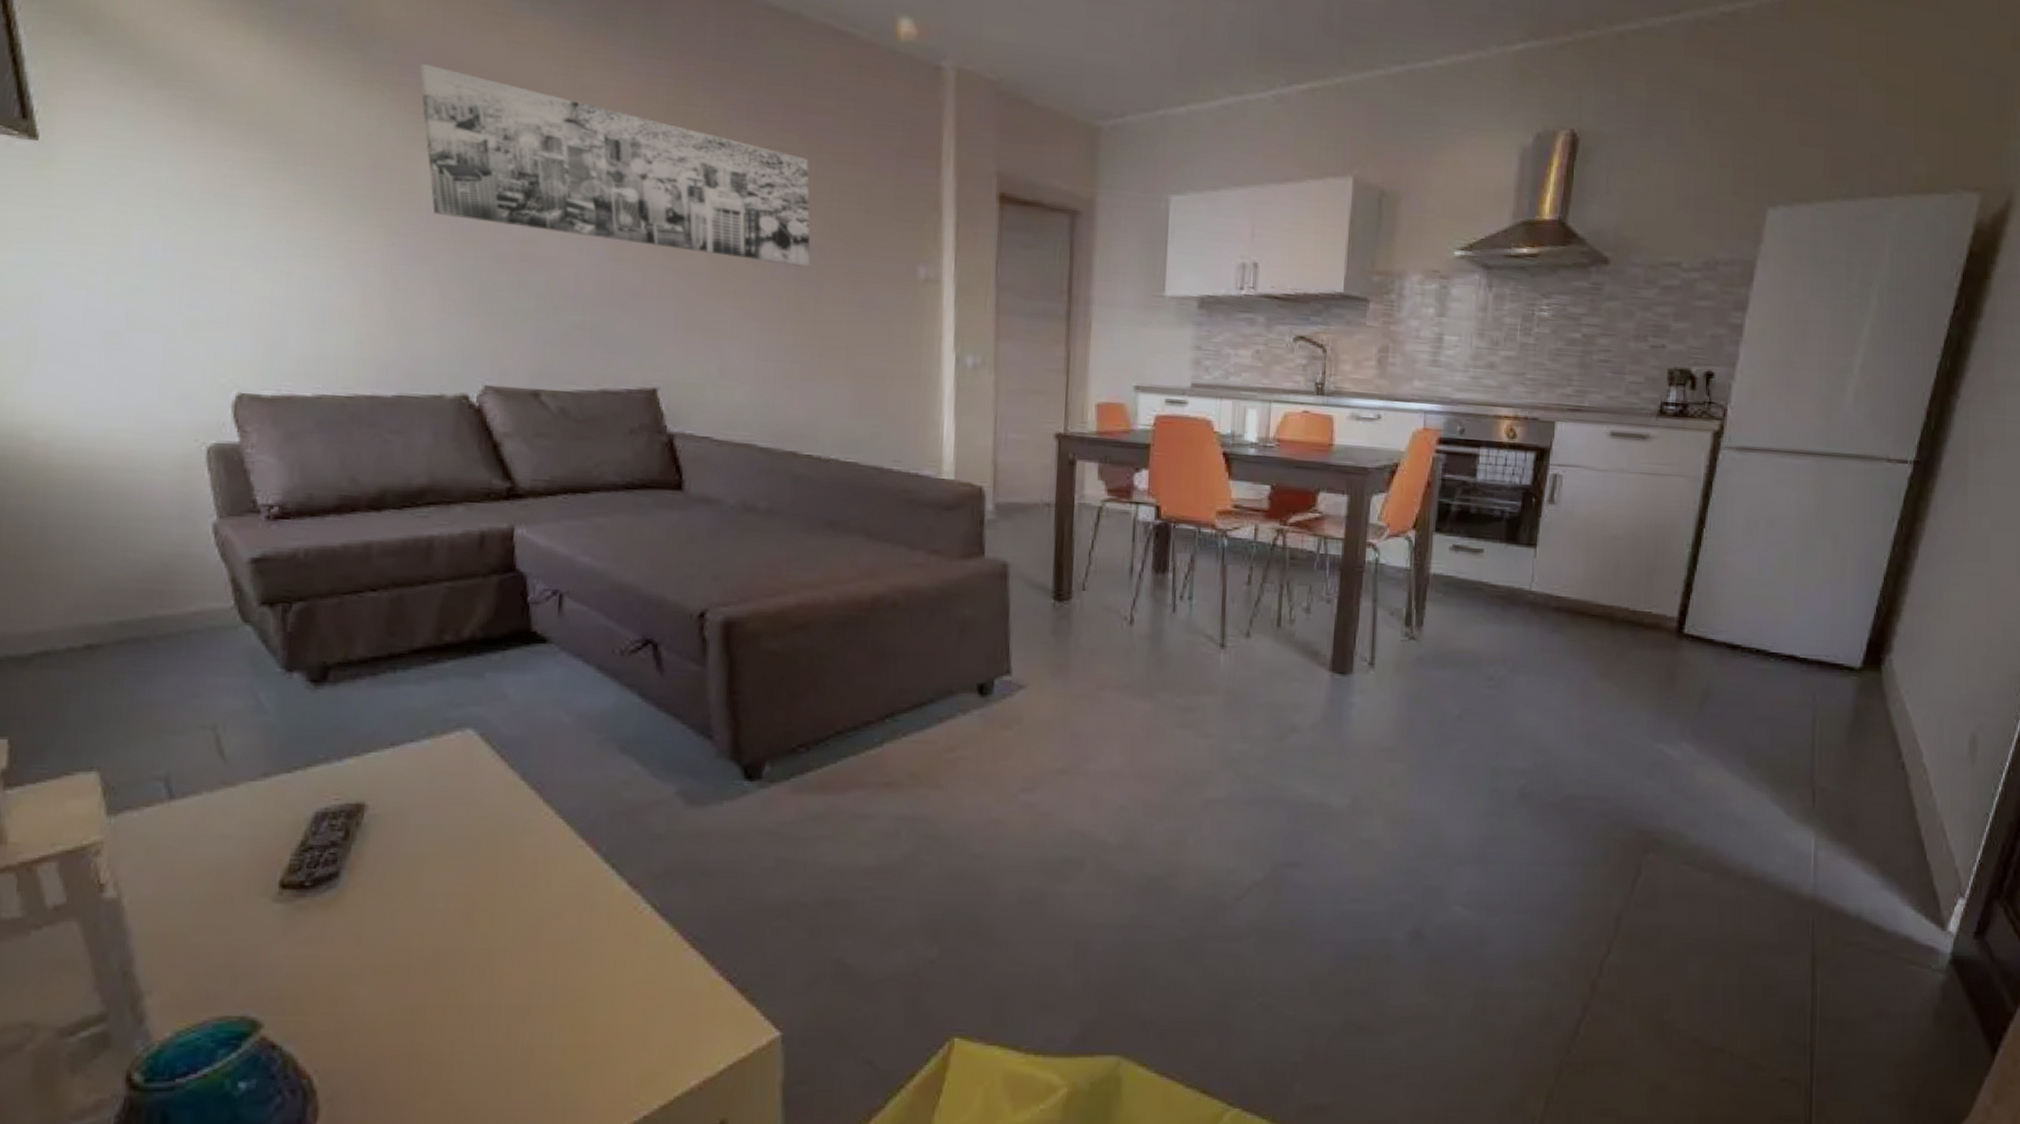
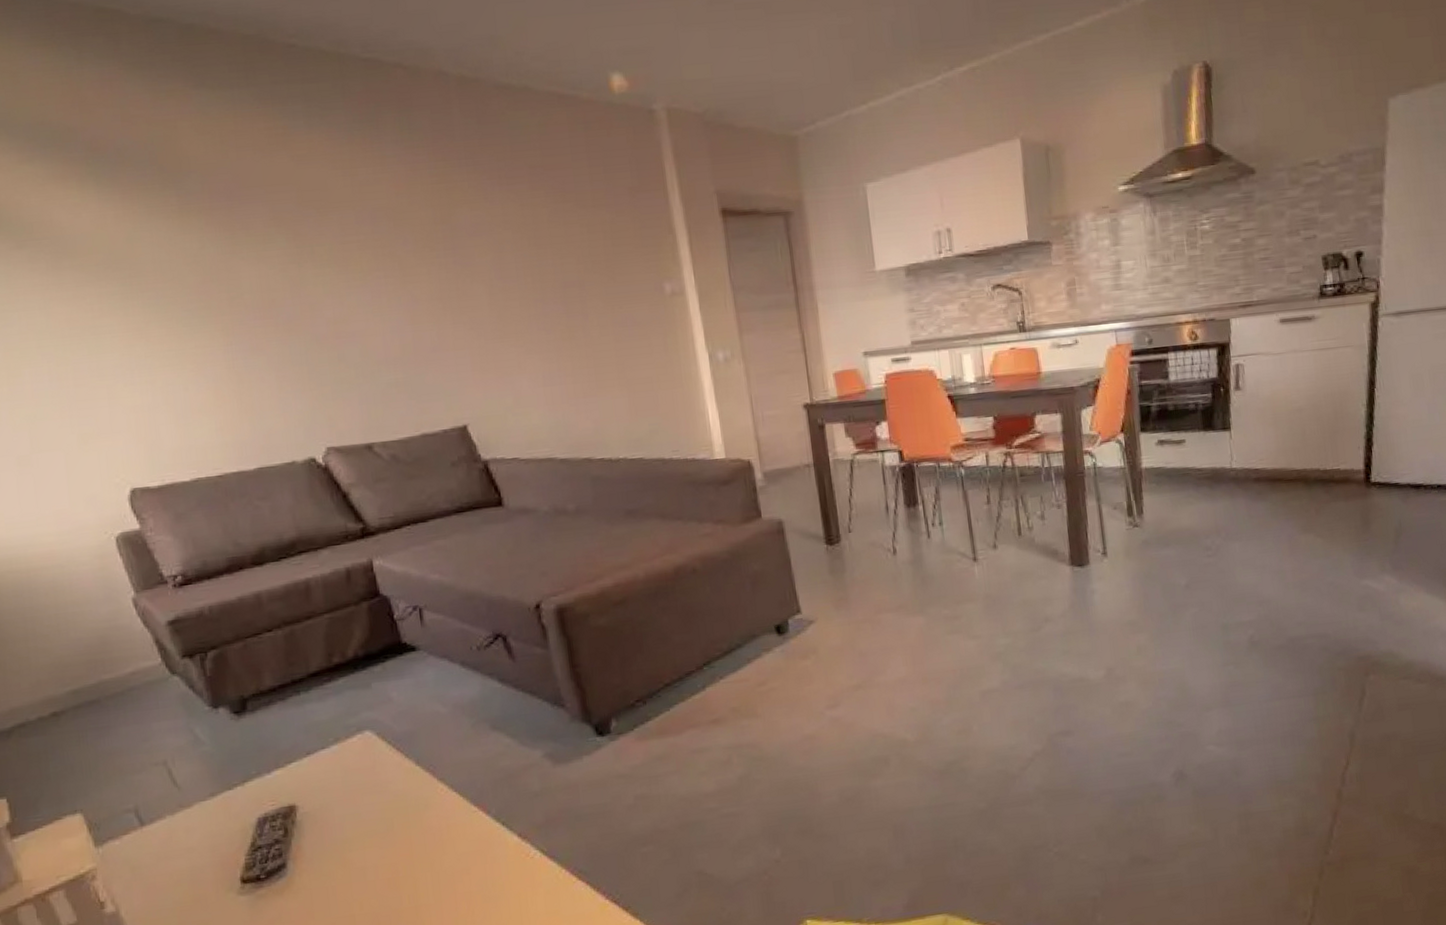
wall art: present [418,63,811,268] -> none [223,187,573,313]

